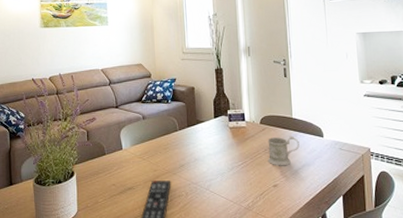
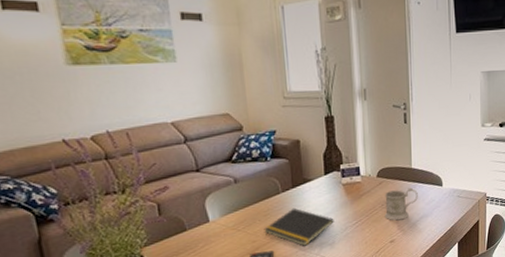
notepad: none [163,144,222,180] -> present [264,207,334,246]

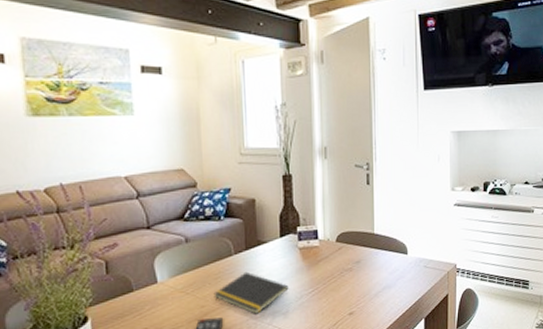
mug: present [384,187,418,221] -> none [343,254,380,291]

